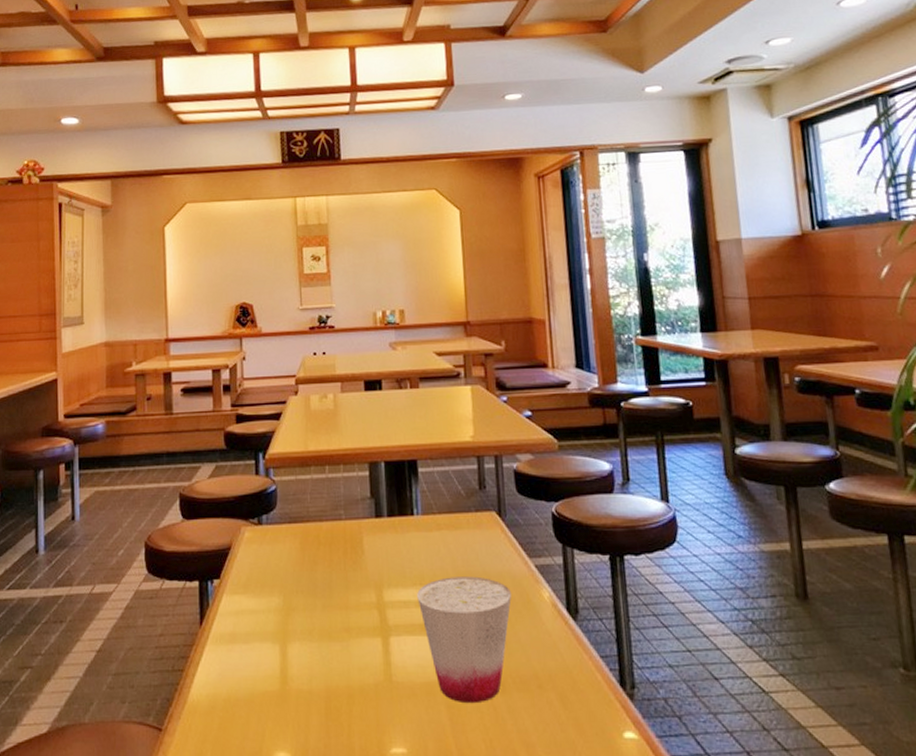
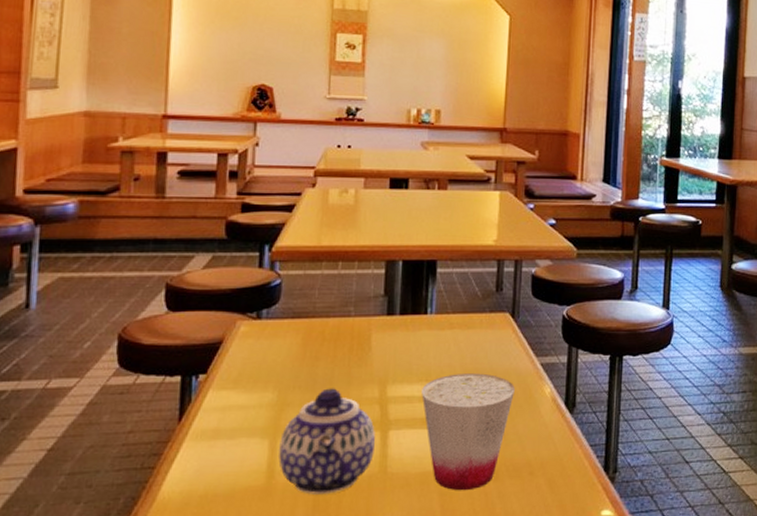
teapot: none [289,593,378,702] -> present [279,388,375,495]

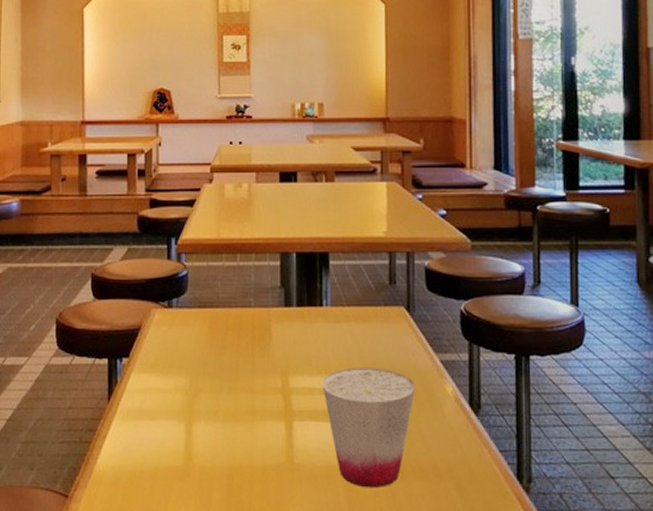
teapot: present [279,388,375,495] -> none [194,376,280,480]

